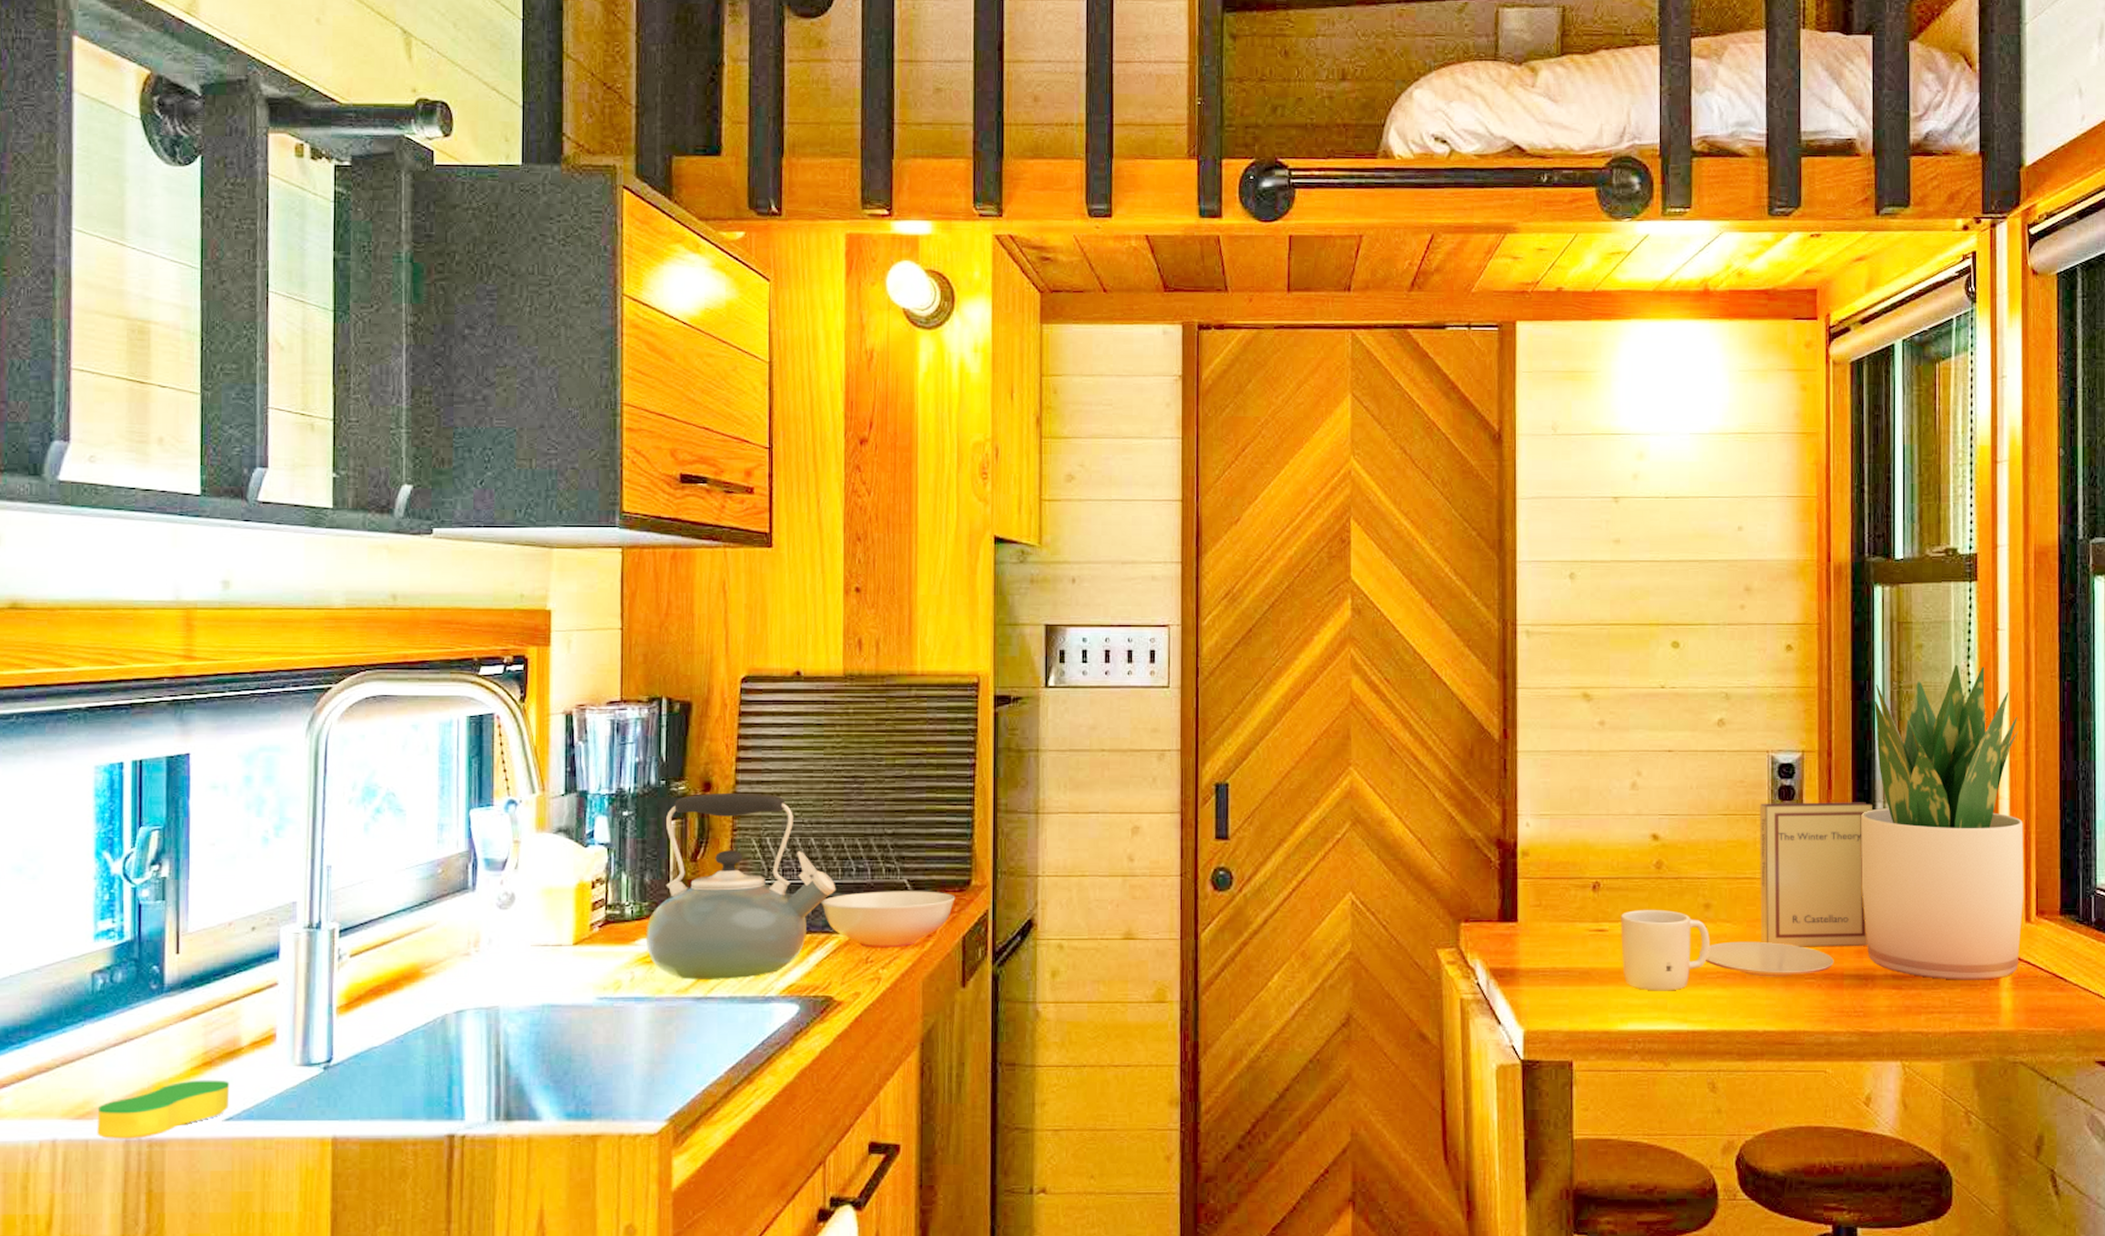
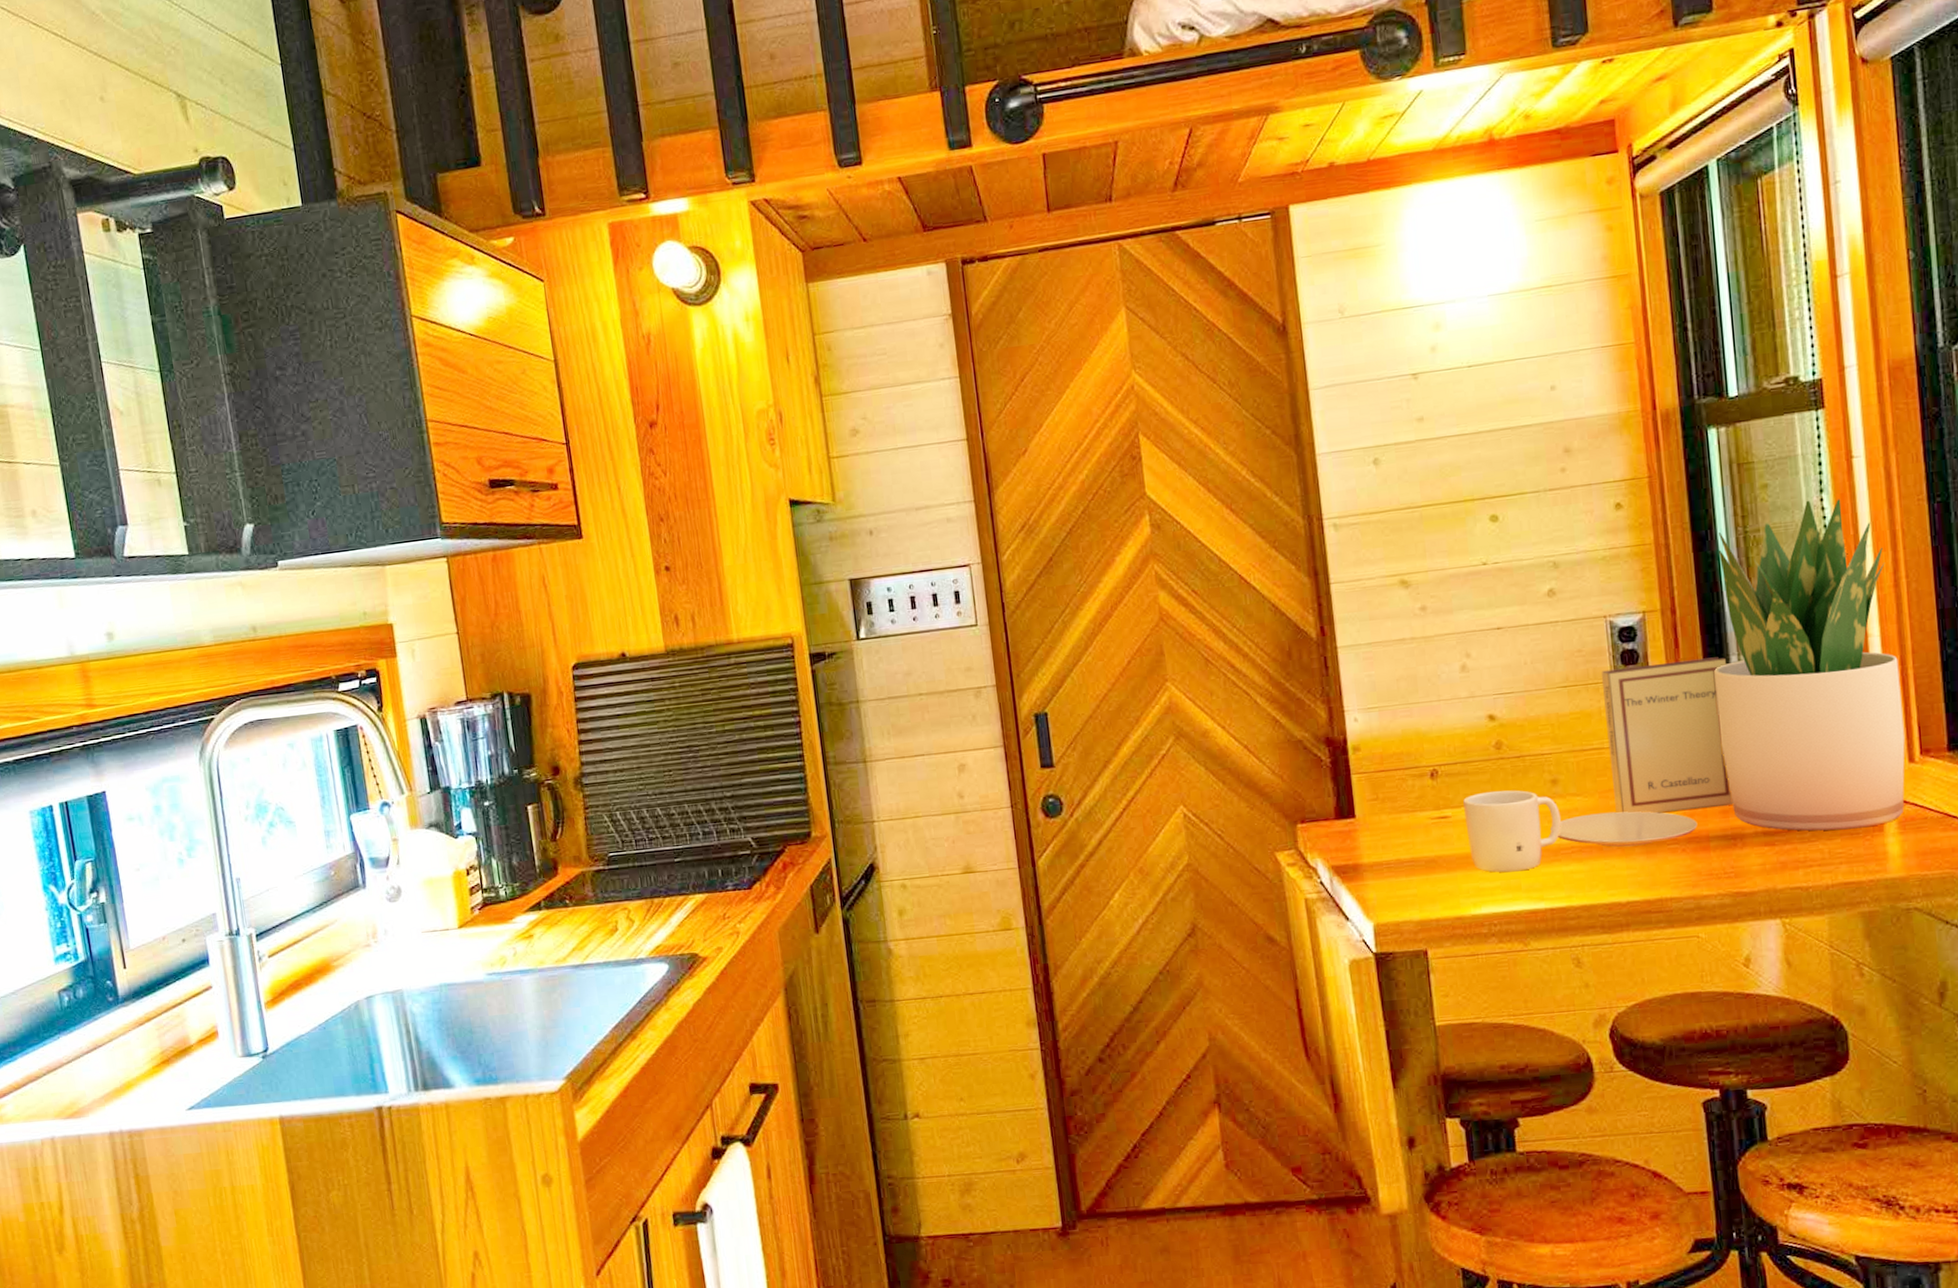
sponge: present [97,1080,230,1139] -> none [82,1075,189,1134]
kettle: present [646,792,836,979] -> none [520,772,687,950]
bowl: present [821,891,956,948] -> none [674,846,799,905]

